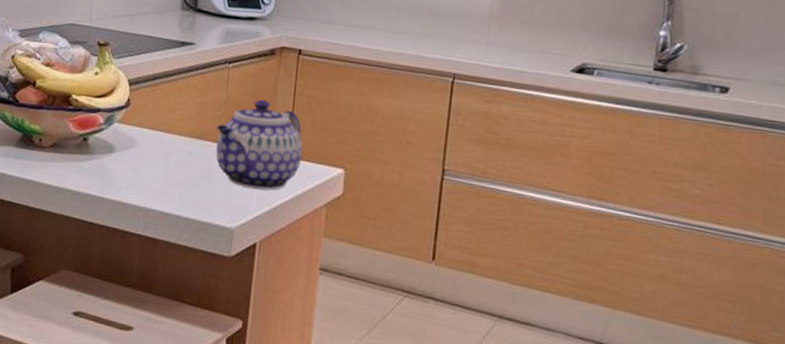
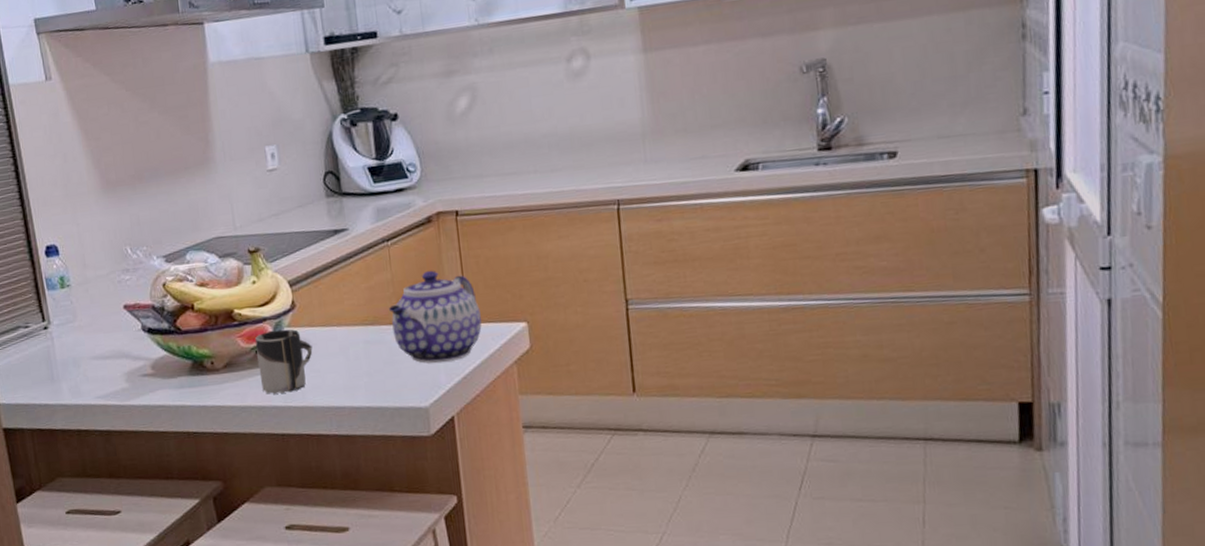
cup: none [81,122,137,185] -> present [255,329,313,394]

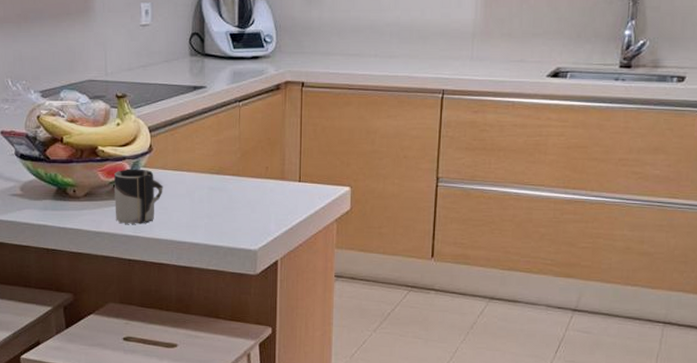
teapot: present [388,270,482,364] -> none [233,132,312,213]

